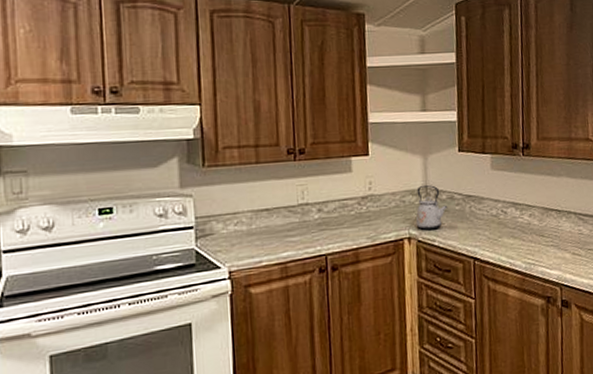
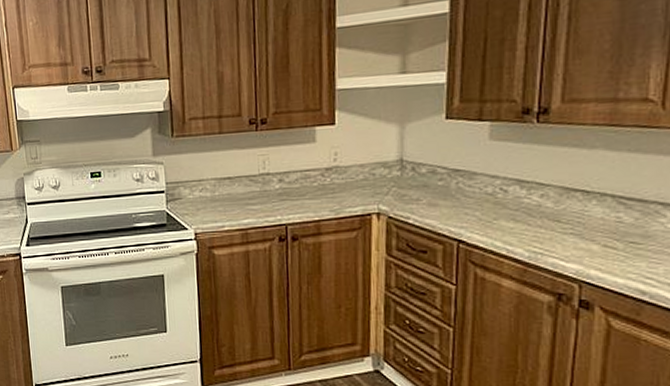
kettle: present [415,184,448,231] -> none [386,156,428,207]

